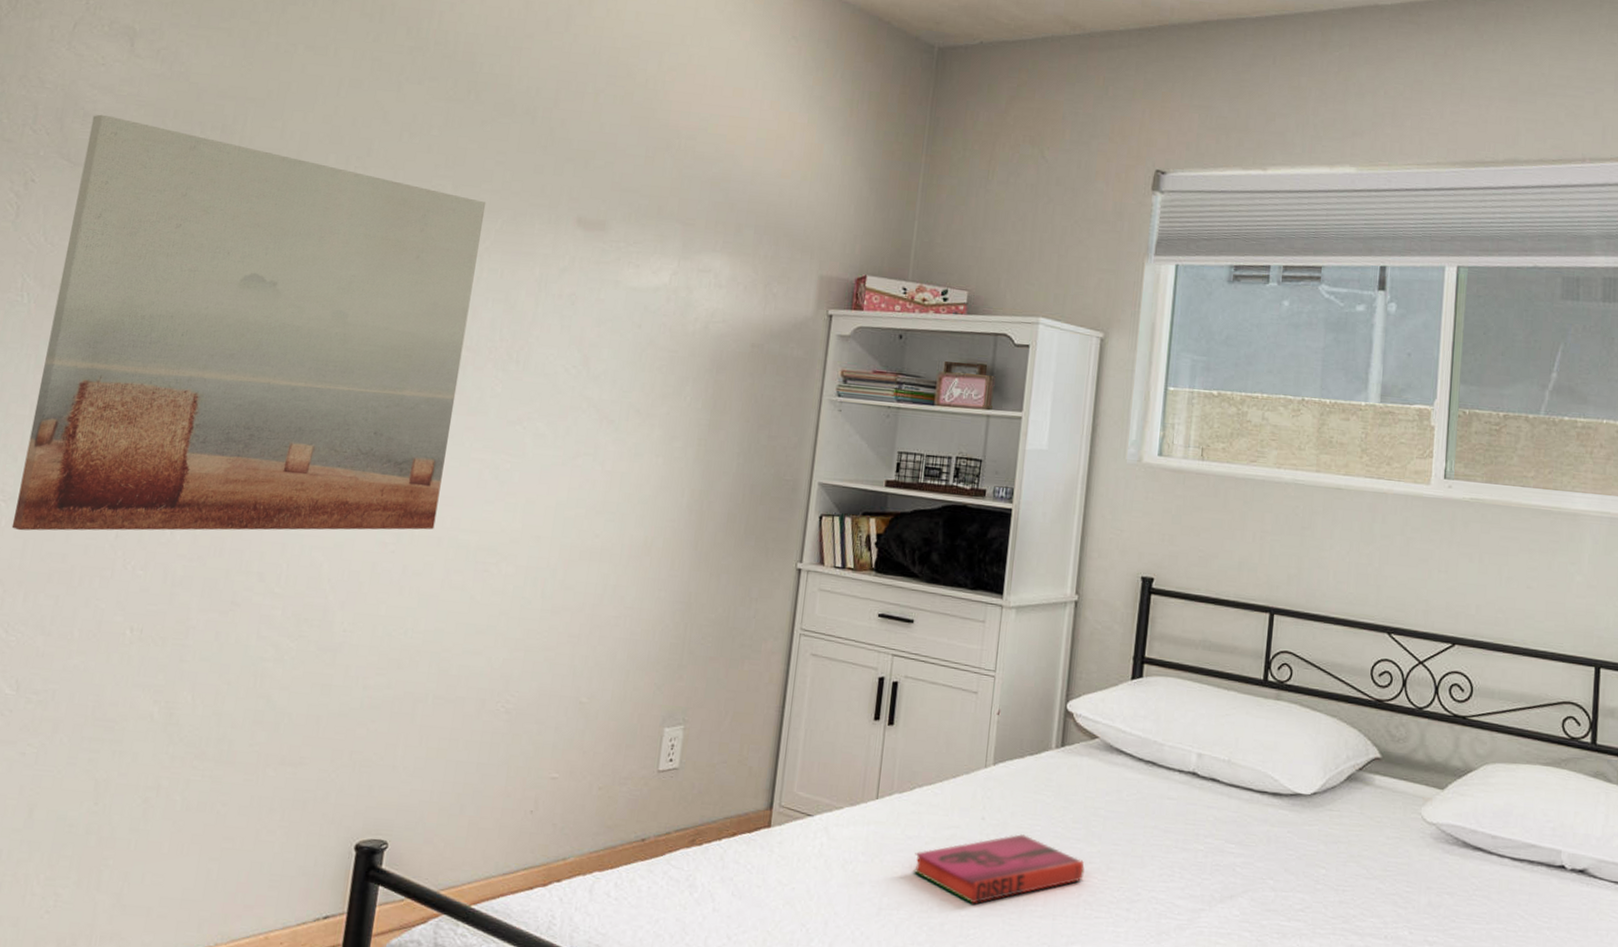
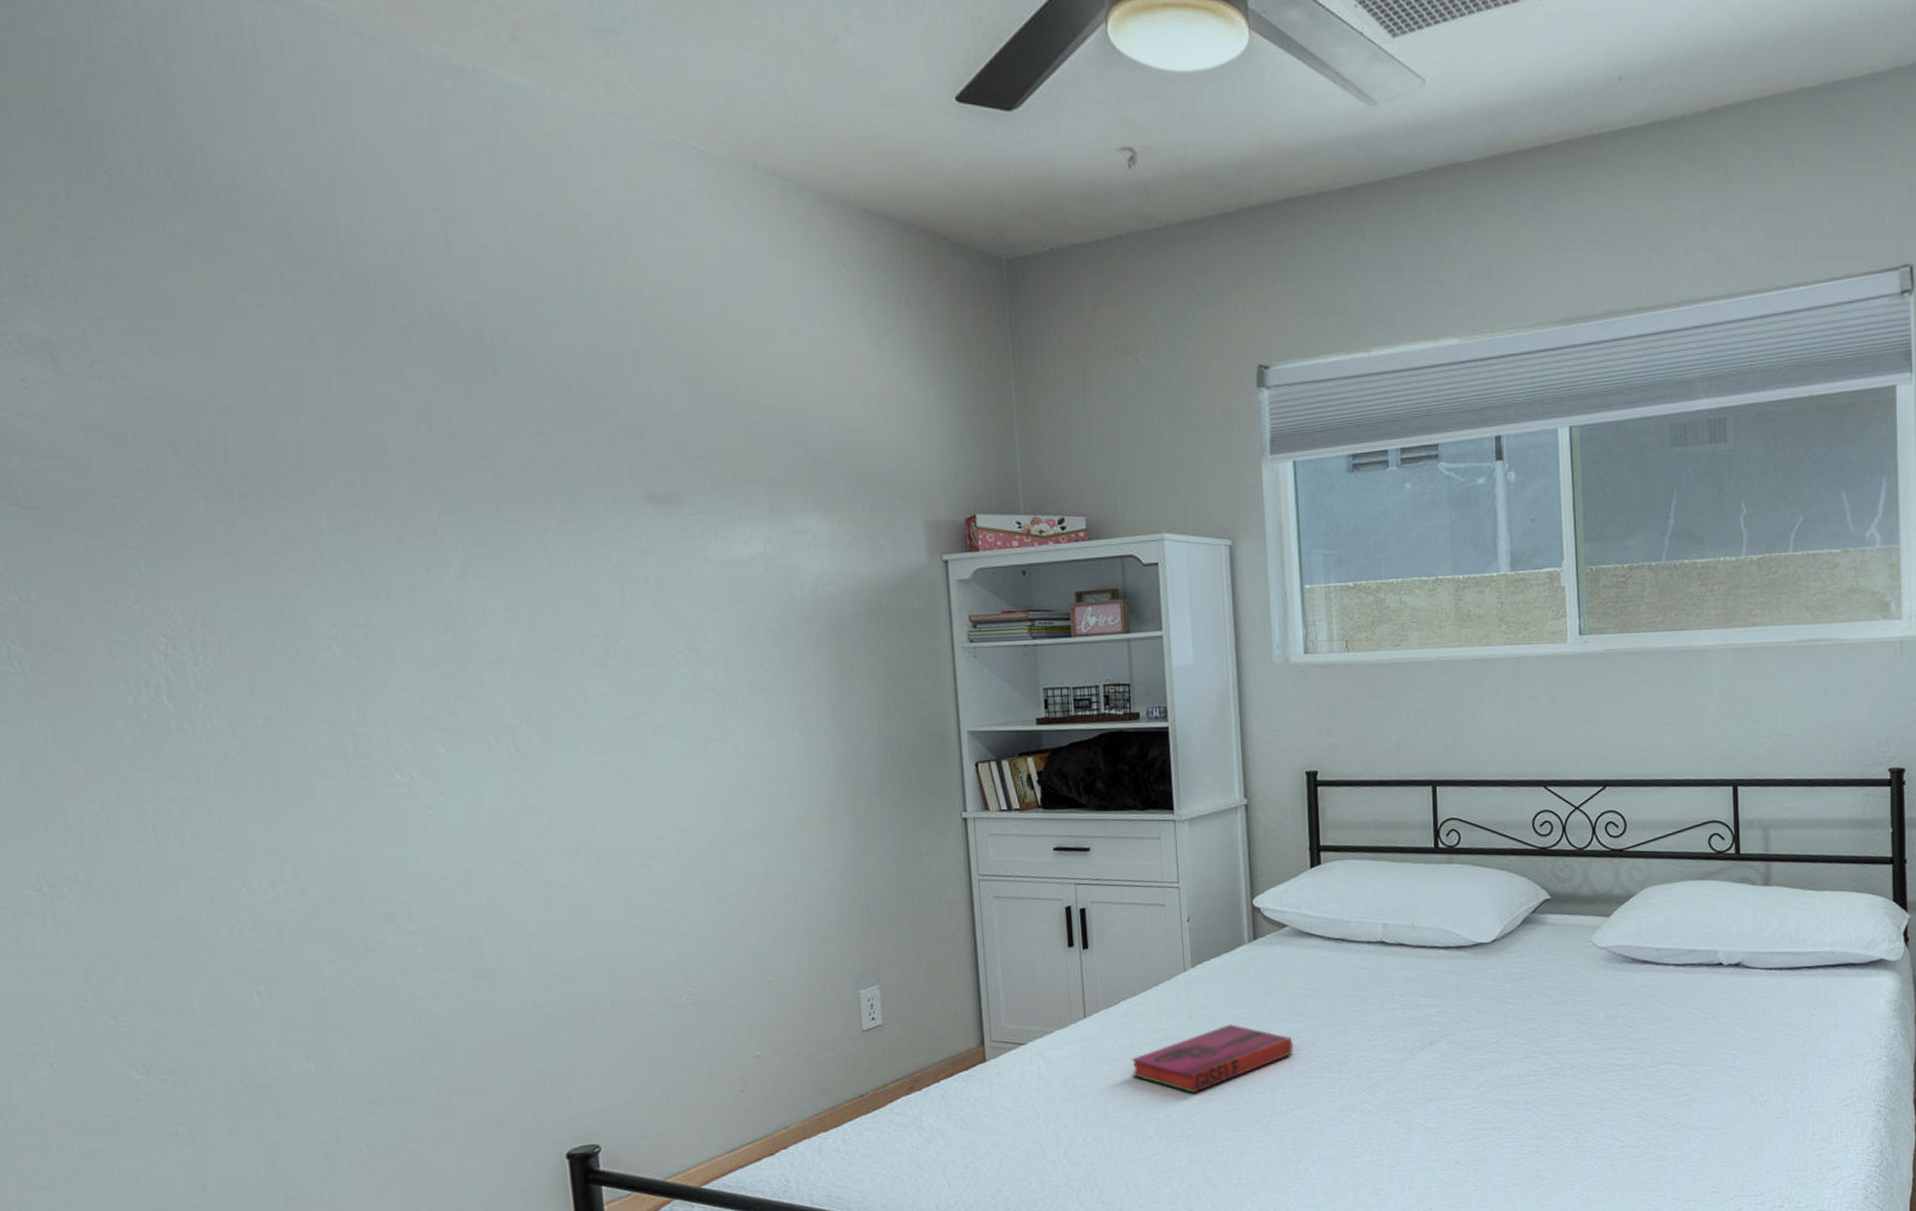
wall art: present [11,114,486,531] -> none [32,447,568,915]

